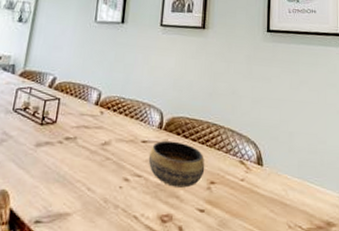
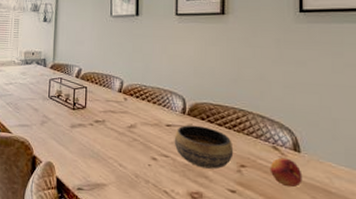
fruit: none [236,172,264,202] -> present [270,157,303,188]

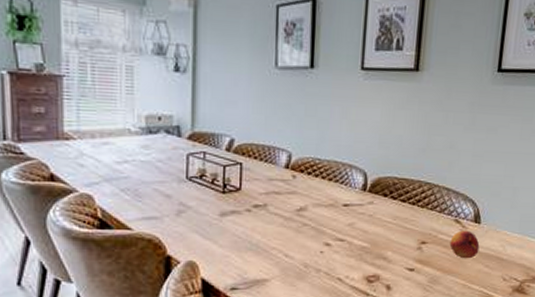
bowl: present [174,124,234,169] -> none [351,203,416,249]

